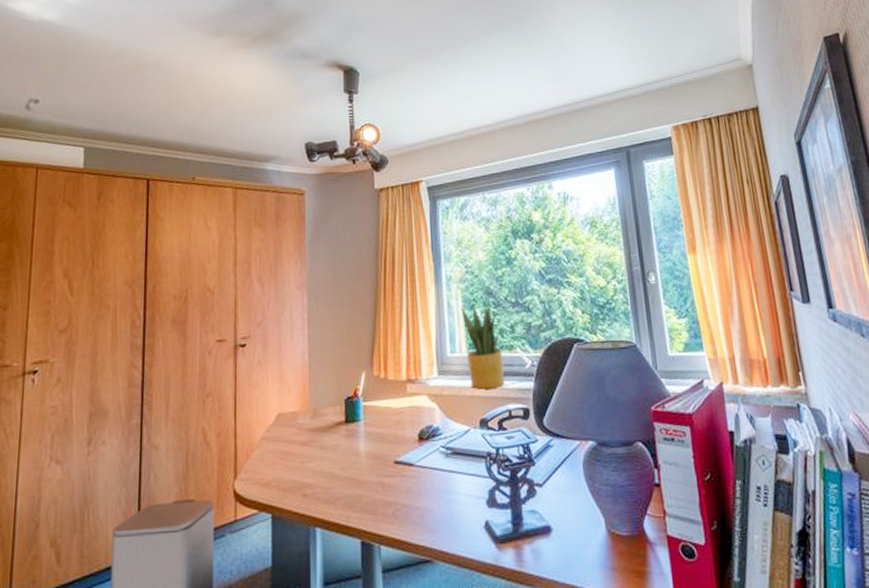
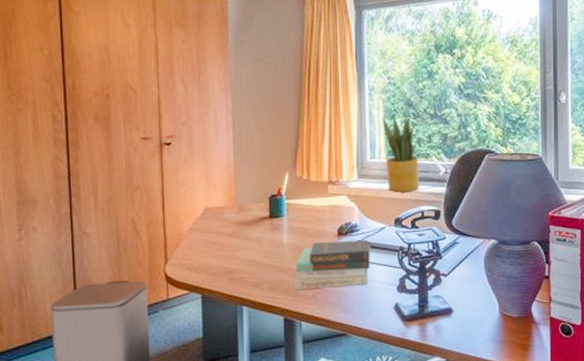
books: none [372,445,456,507] -> present [294,240,371,290]

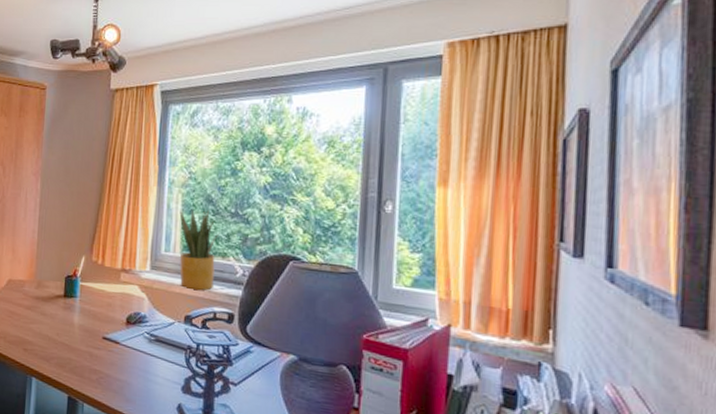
books: present [294,240,371,290] -> none [80,327,158,379]

